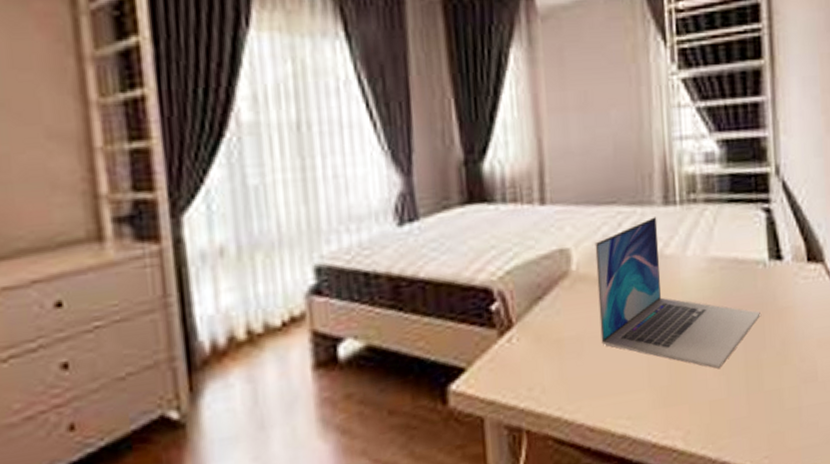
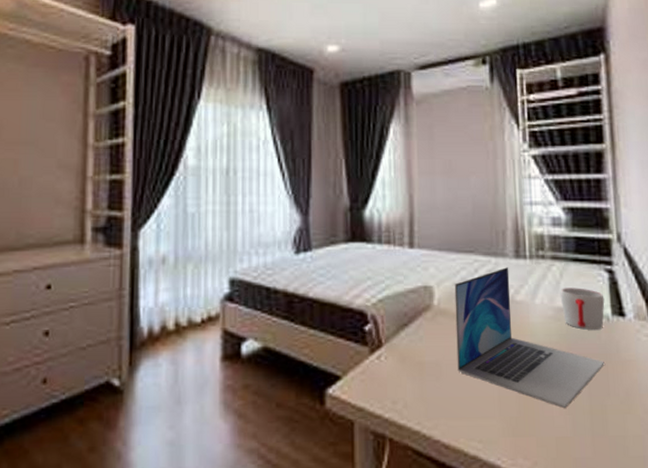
mug: none [713,232,762,279] -> present [560,288,605,330]

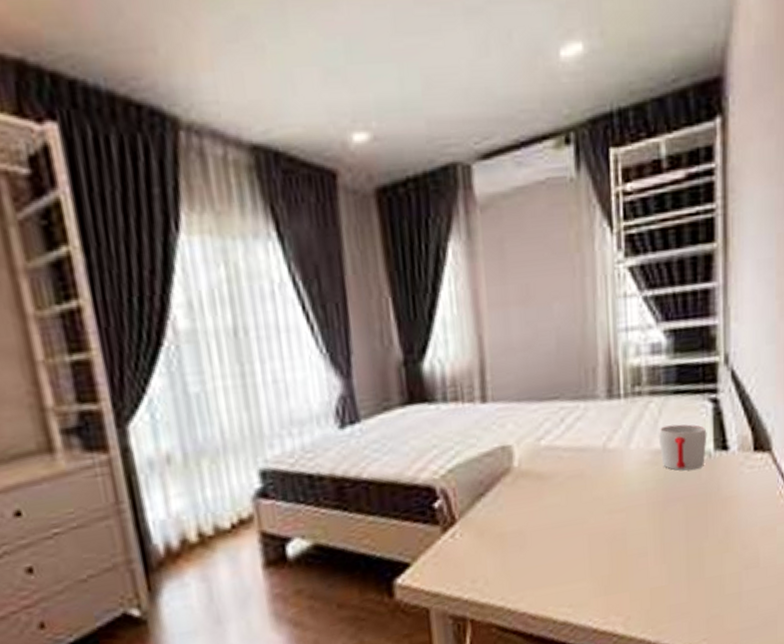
laptop: present [454,267,604,408] -> none [537,411,704,558]

